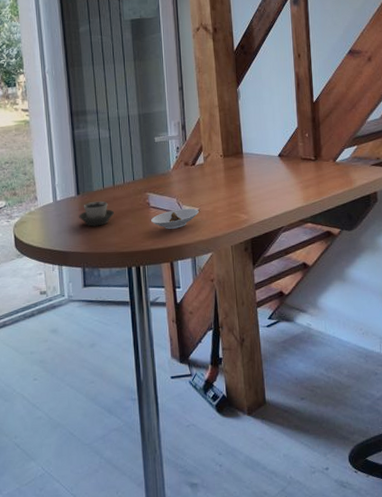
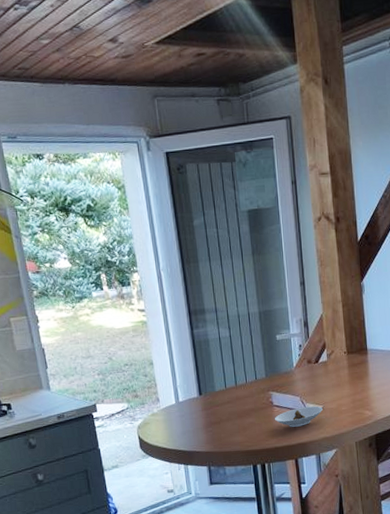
cup: present [79,201,115,227] -> none [202,401,238,426]

